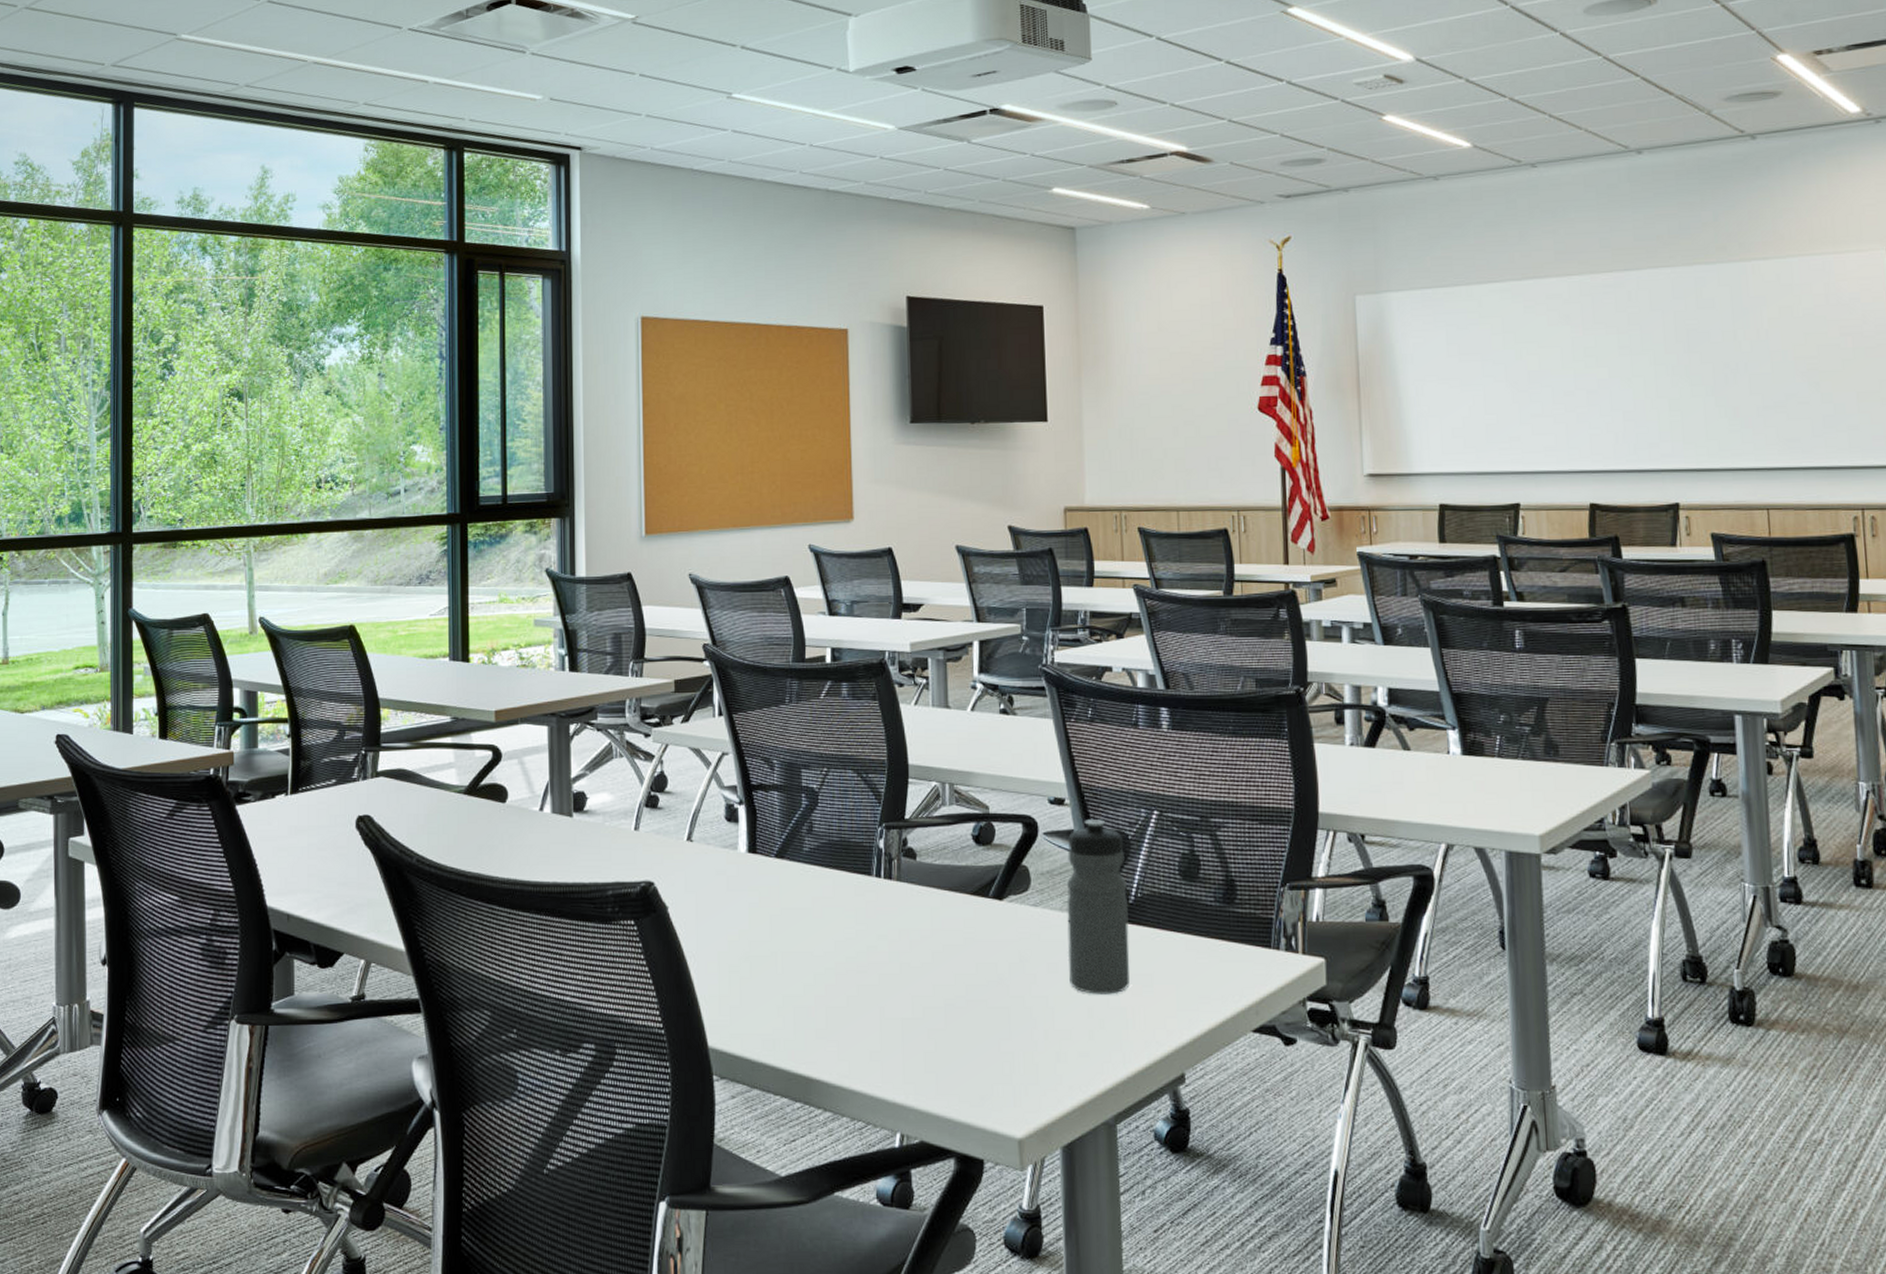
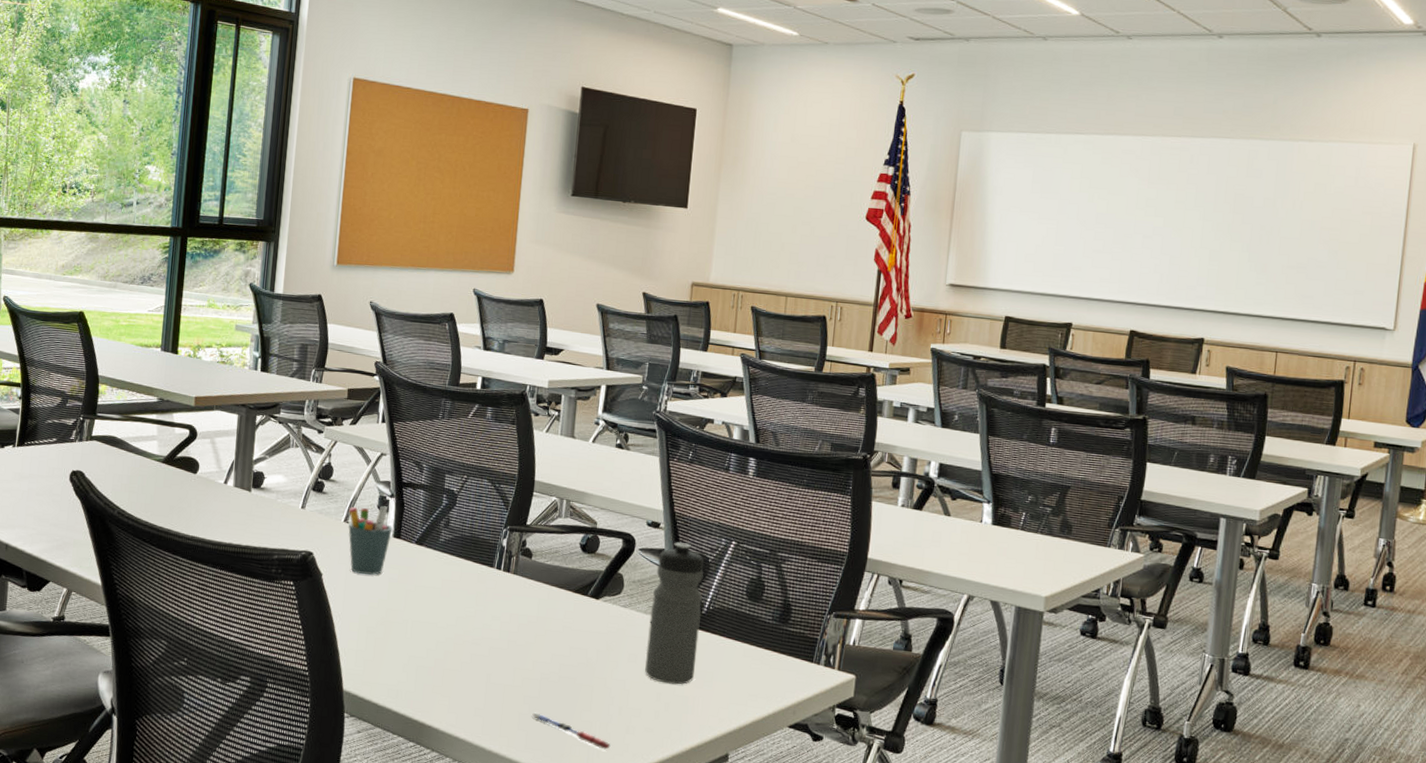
pen holder: none [691,816,746,902] -> present [348,506,393,575]
pen: none [939,1048,1040,1085] -> present [531,712,611,750]

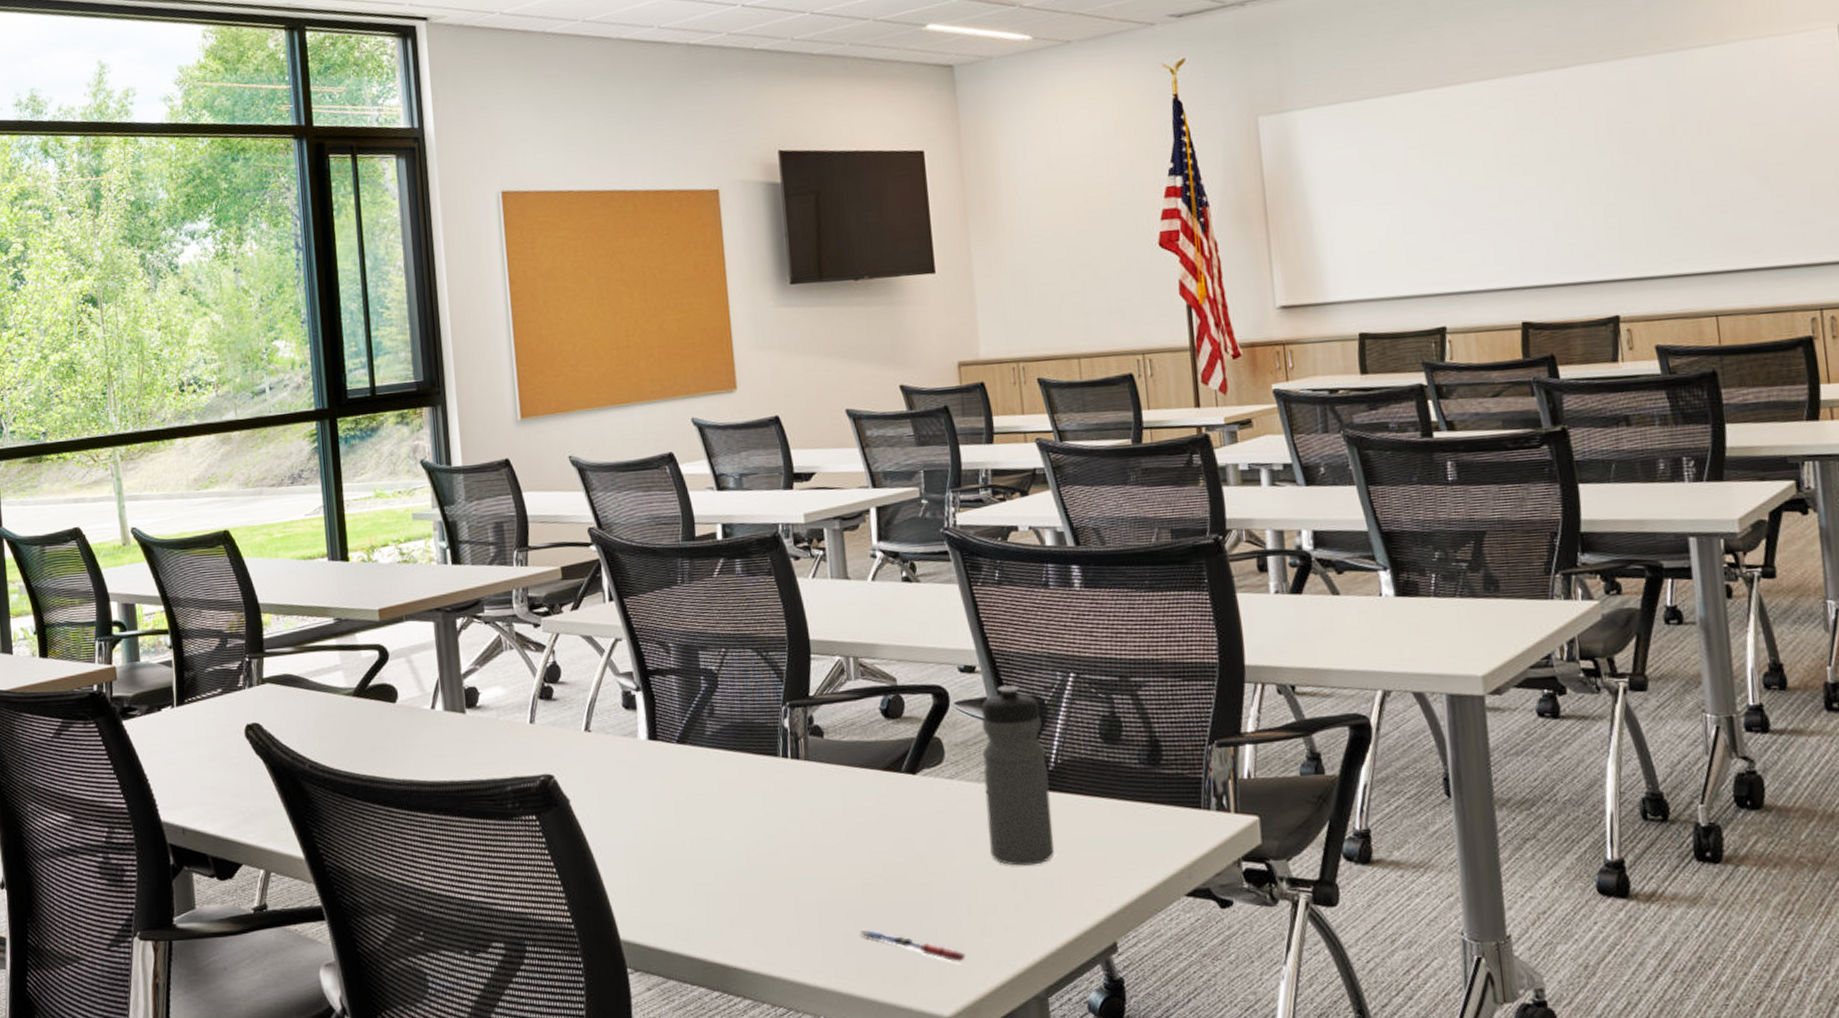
pen holder: present [348,506,393,575] -> none [588,703,646,792]

